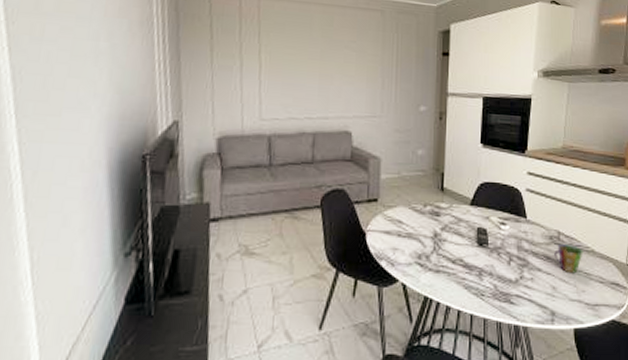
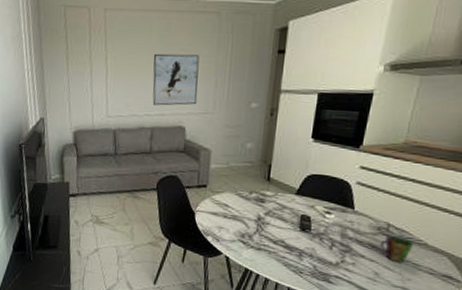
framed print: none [314,49,364,108] -> present [152,53,200,106]

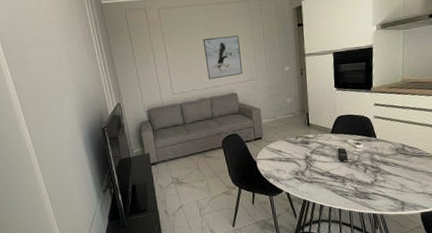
cup: present [380,235,414,263] -> none [401,152,425,174]

